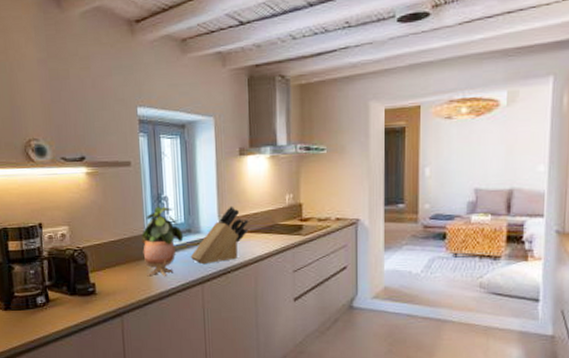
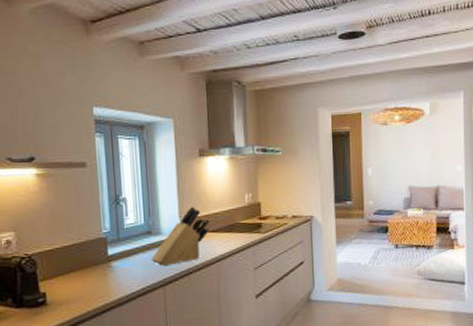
potted plant: present [141,206,184,276] -> none [98,208,144,281]

